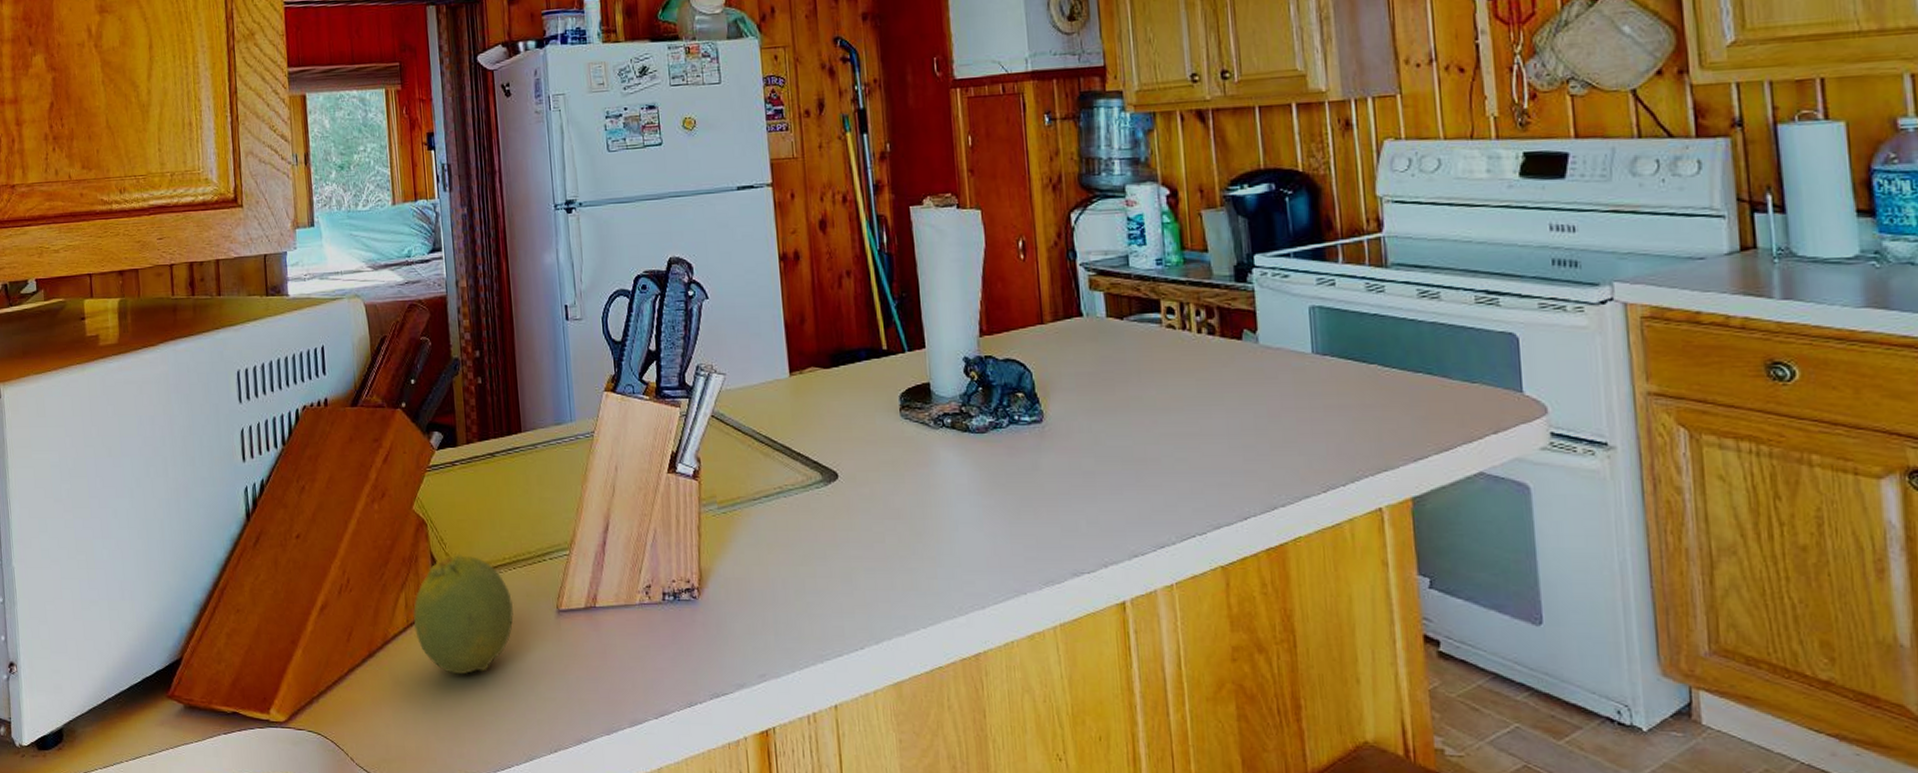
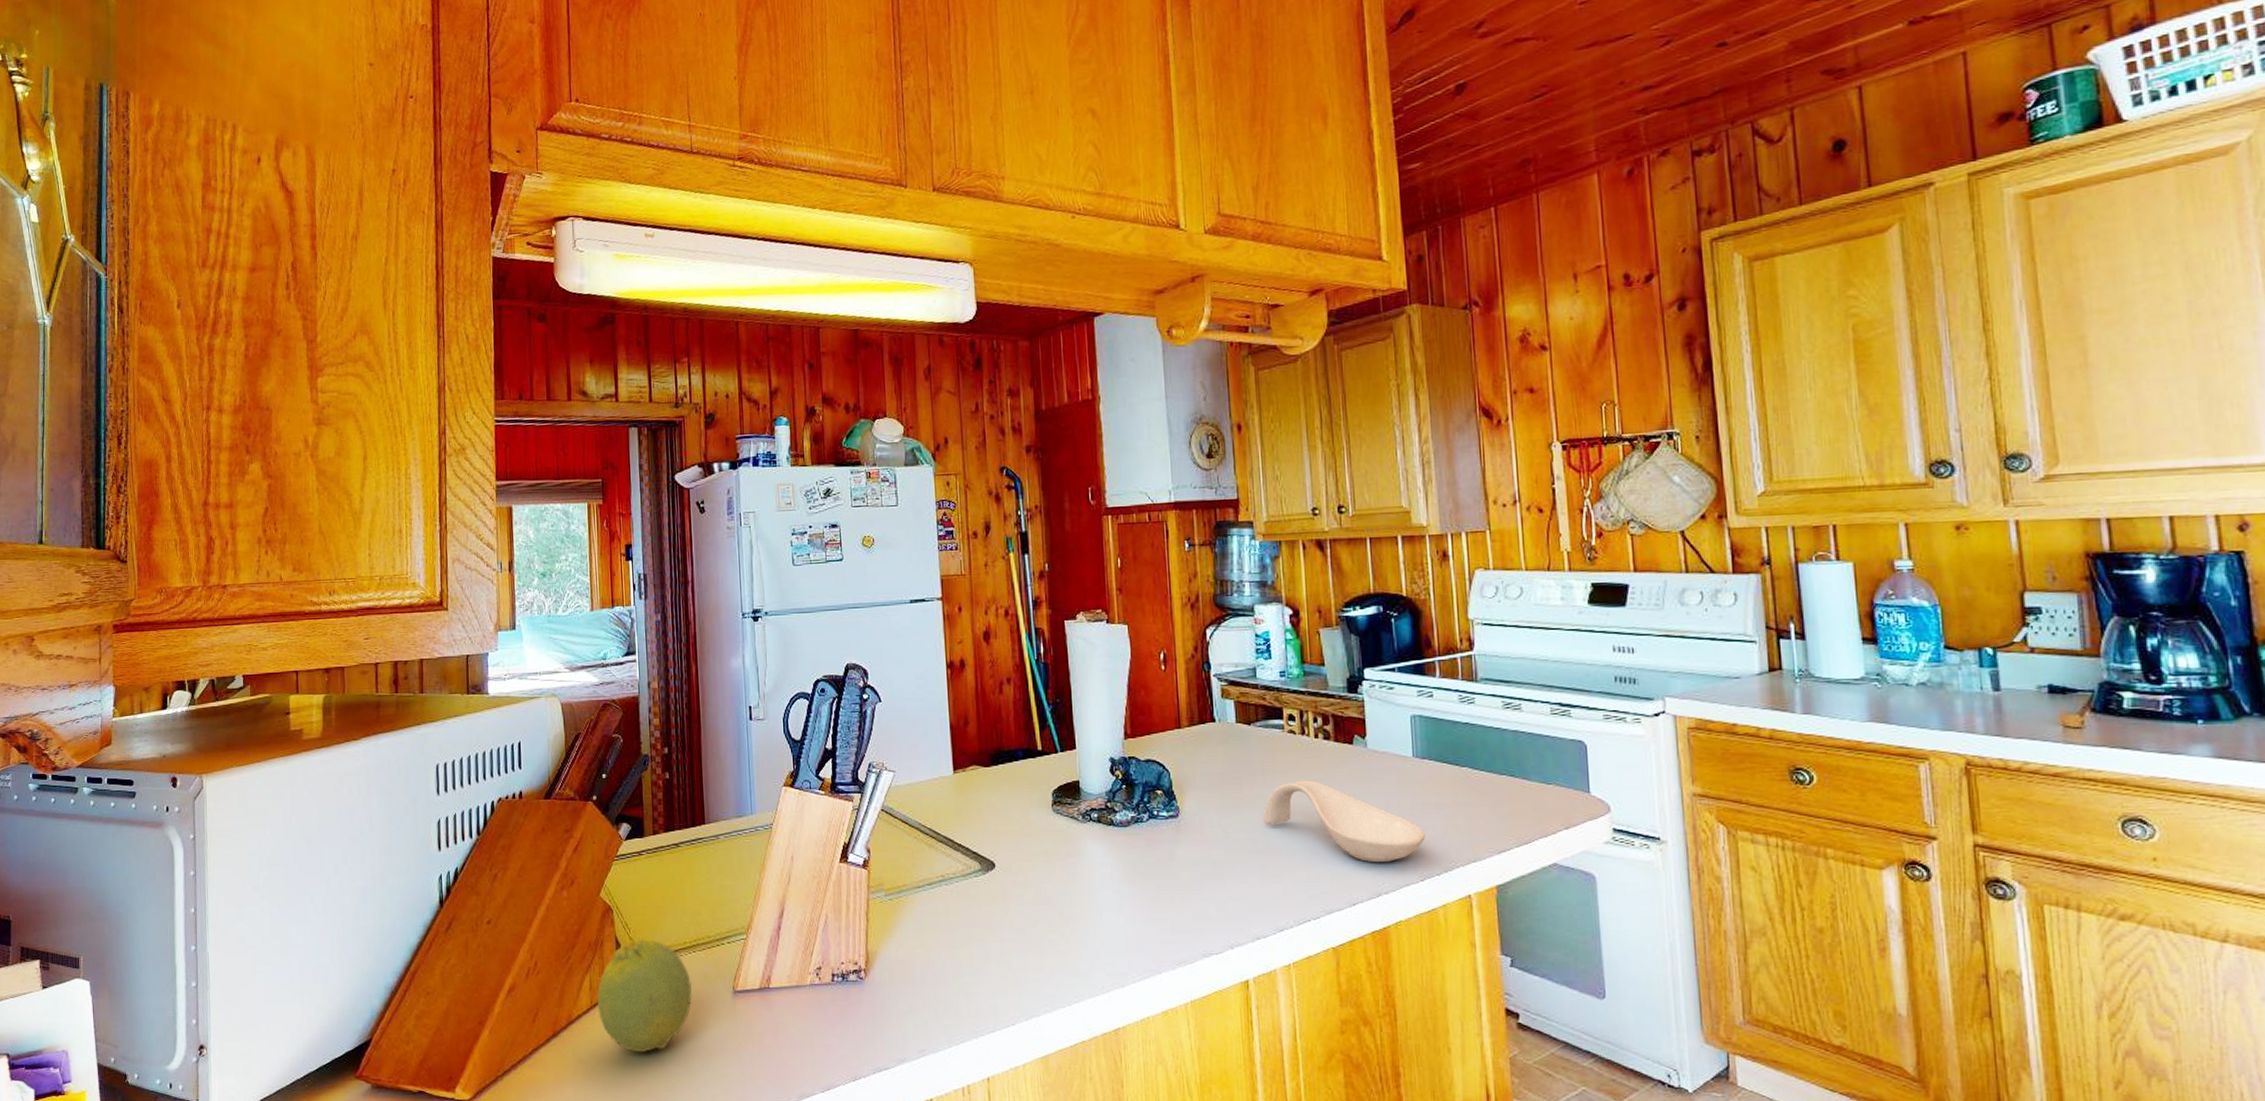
spoon rest: none [1139,380,1328,472] -> present [1263,780,1425,863]

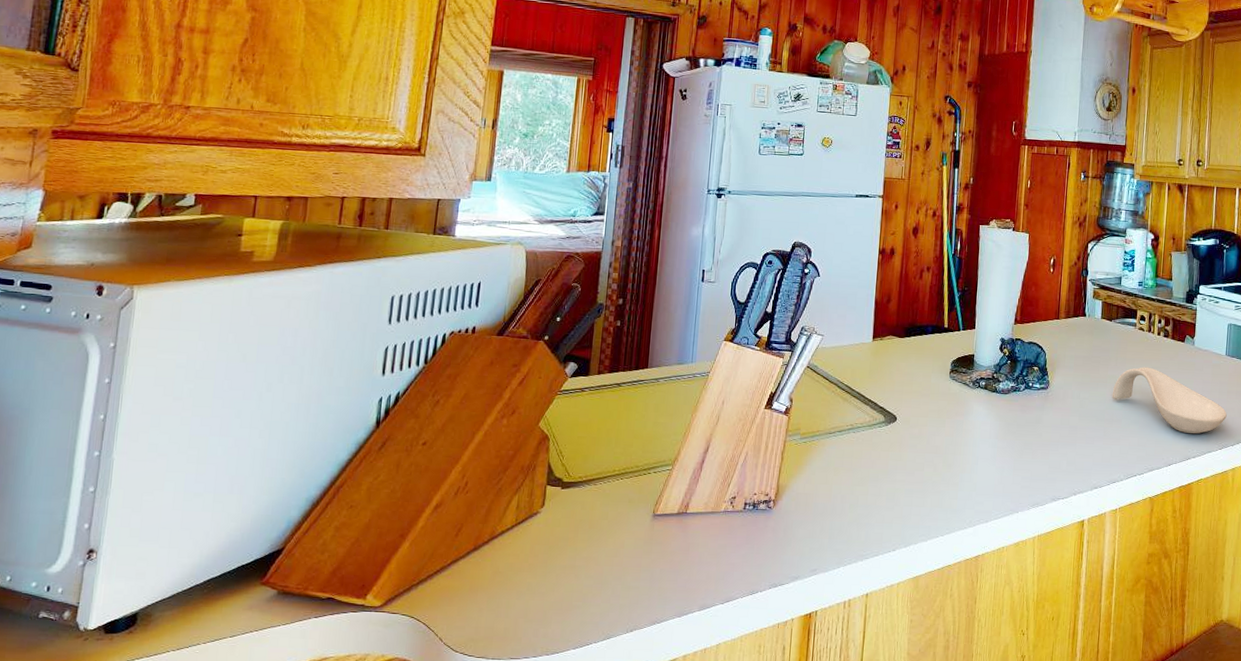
fruit: present [596,937,693,1053] -> none [522,463,616,567]

